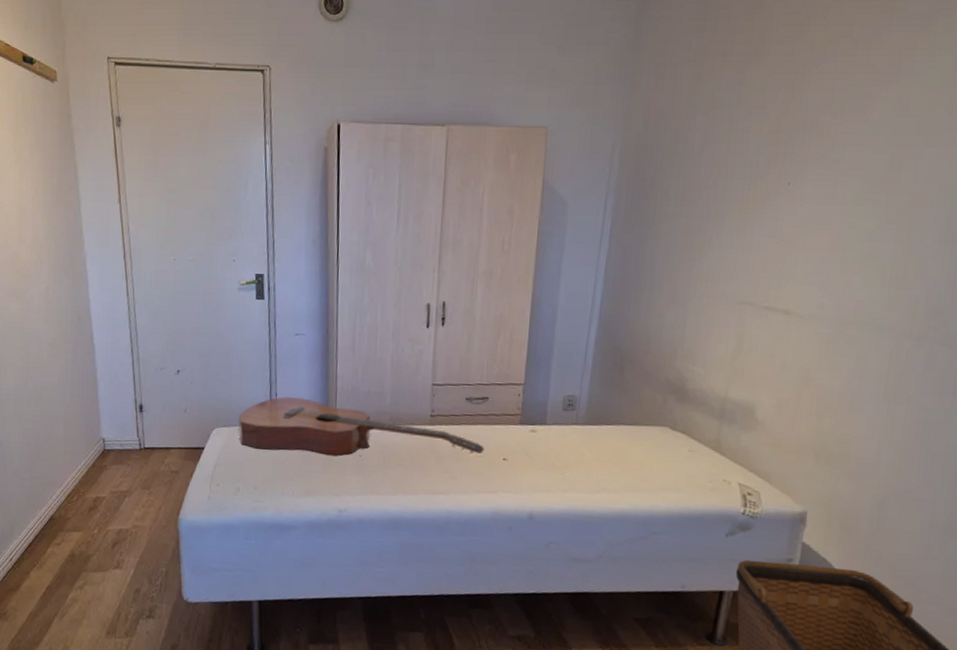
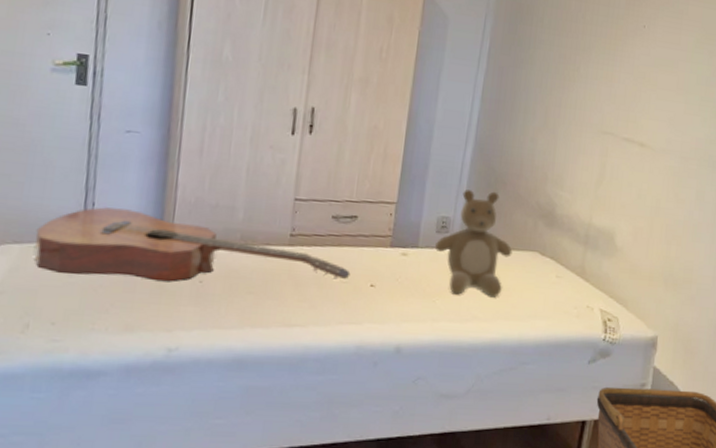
teddy bear: none [561,369,641,470] -> present [434,190,513,296]

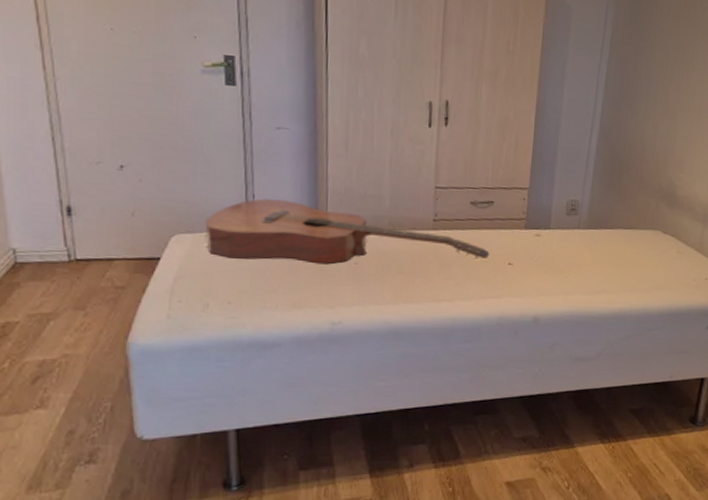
teddy bear: present [434,190,513,296] -> none [565,175,637,271]

